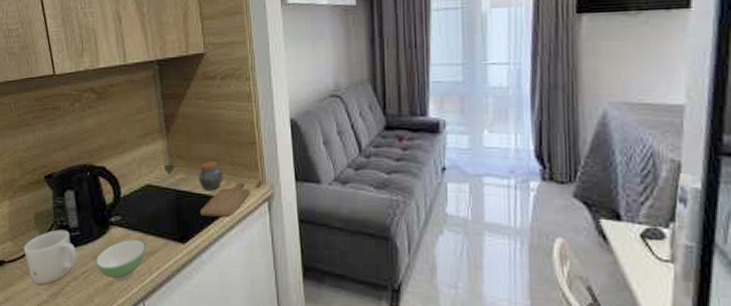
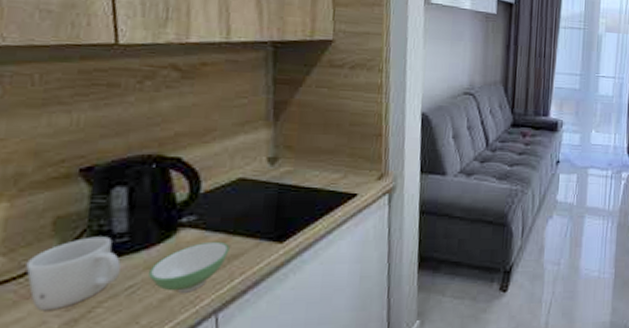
jar: present [199,161,223,191] -> none [309,152,340,185]
chopping board: present [199,182,250,217] -> none [306,175,370,211]

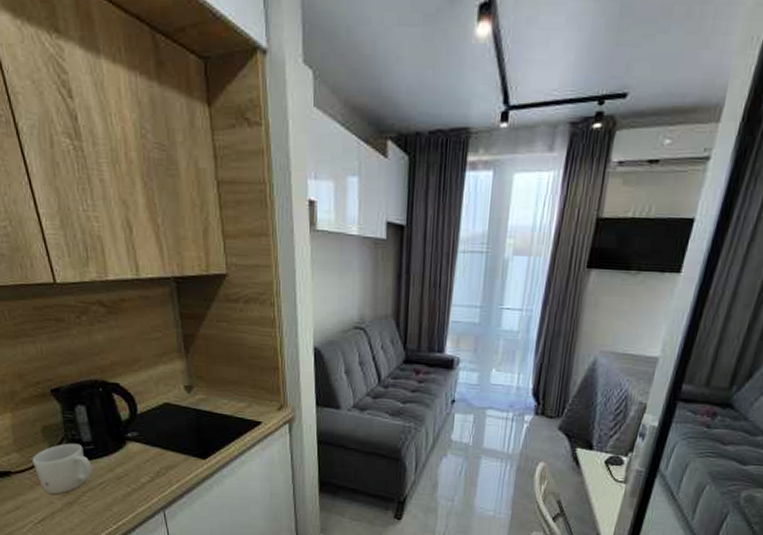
bowl: present [147,241,230,293] -> none [111,453,166,492]

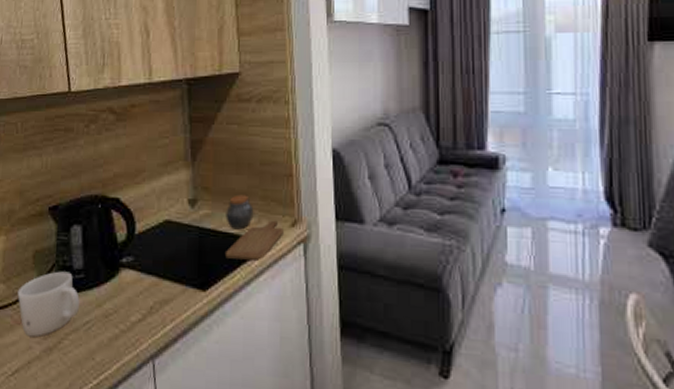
jar: none [219,383,245,412] -> present [226,194,254,230]
chopping board: none [220,404,271,436] -> present [224,220,284,261]

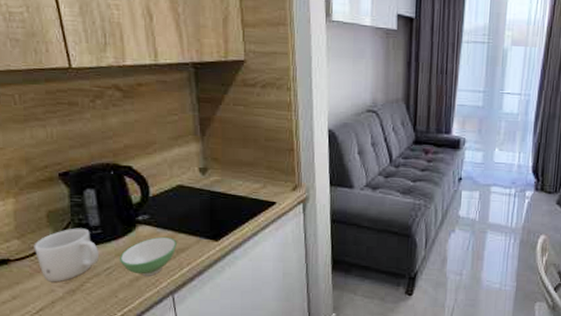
bowl: none [99,283,161,334] -> present [119,236,177,276]
chopping board: present [224,220,284,261] -> none [234,185,286,217]
jar: present [226,194,254,230] -> none [234,164,260,193]

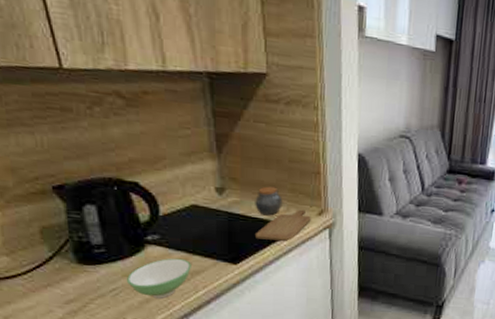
mug: present [34,228,99,282] -> none [26,246,103,303]
jar: none [234,164,260,193] -> present [255,186,283,216]
chopping board: none [234,185,286,217] -> present [254,209,311,241]

